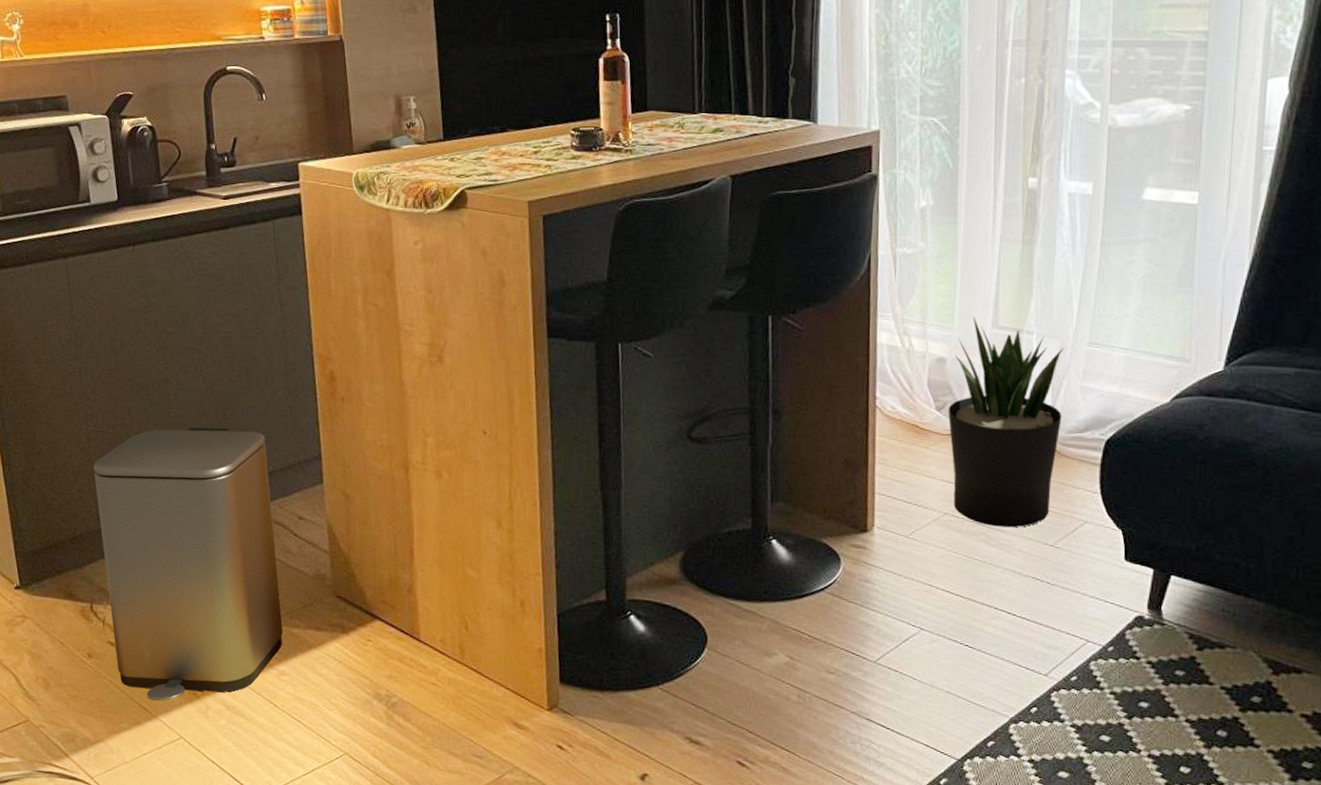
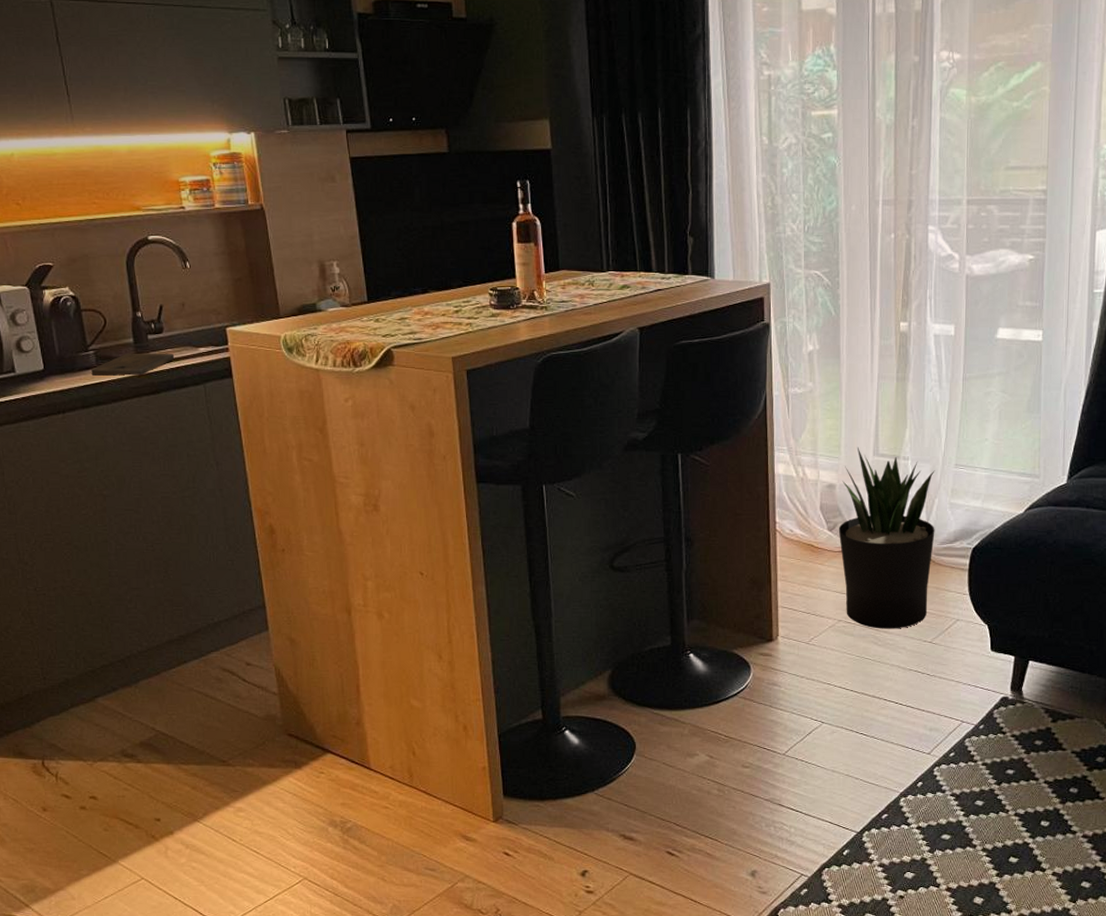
pedal bin: present [93,427,284,702] -> none [36,583,238,847]
cutting board: none [163,186,246,210] -> present [91,353,175,376]

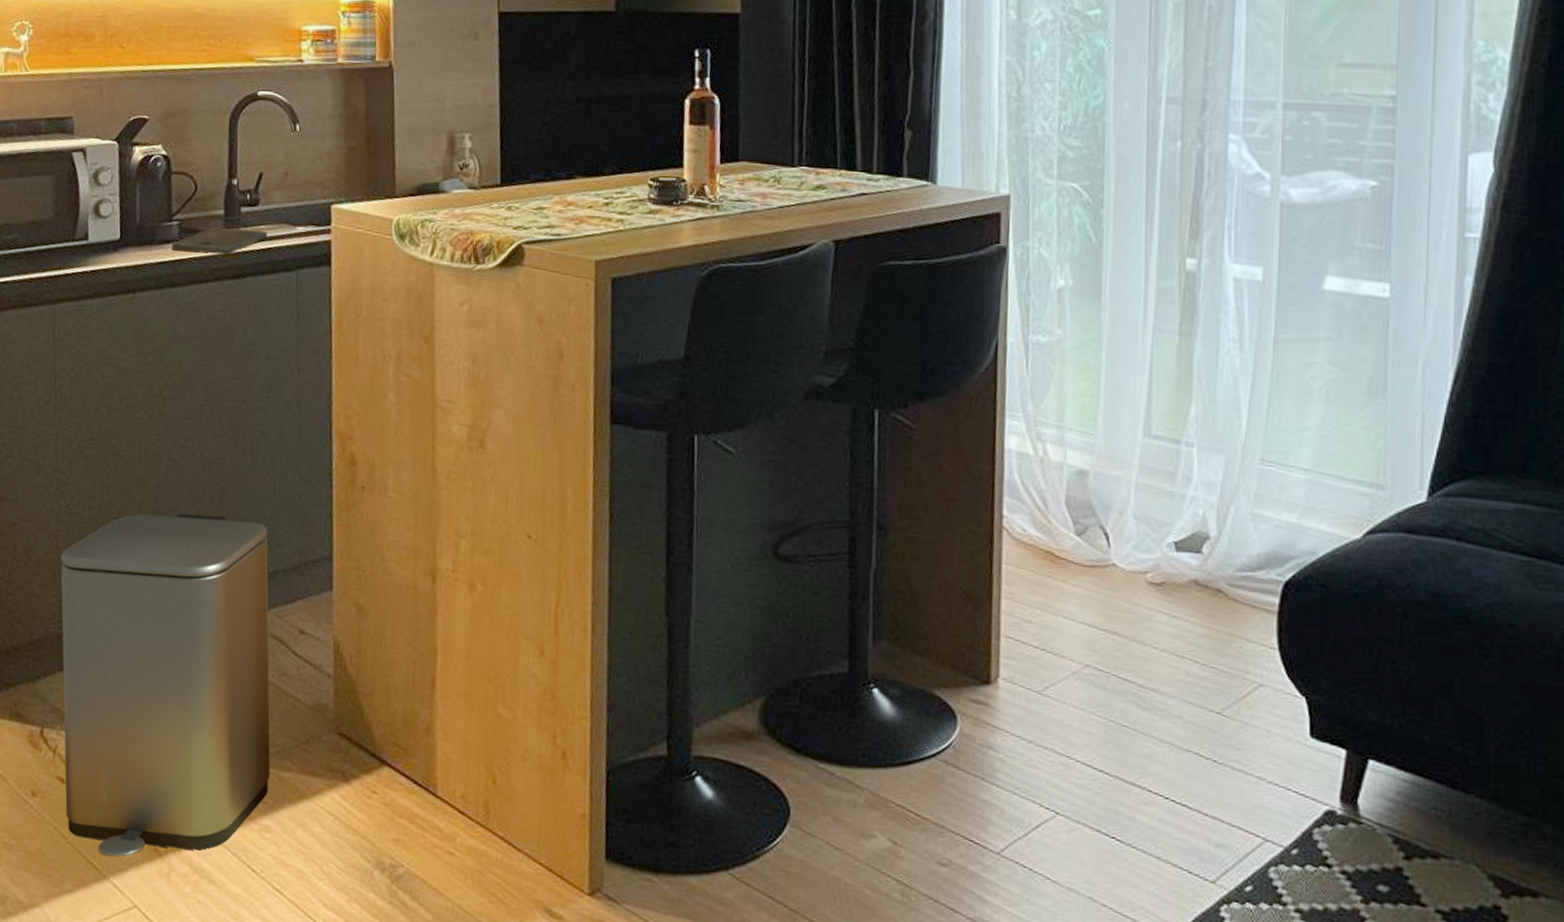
pedal bin: none [36,583,238,847] -> present [60,513,271,858]
planter: present [838,447,935,629] -> none [1090,422,1232,688]

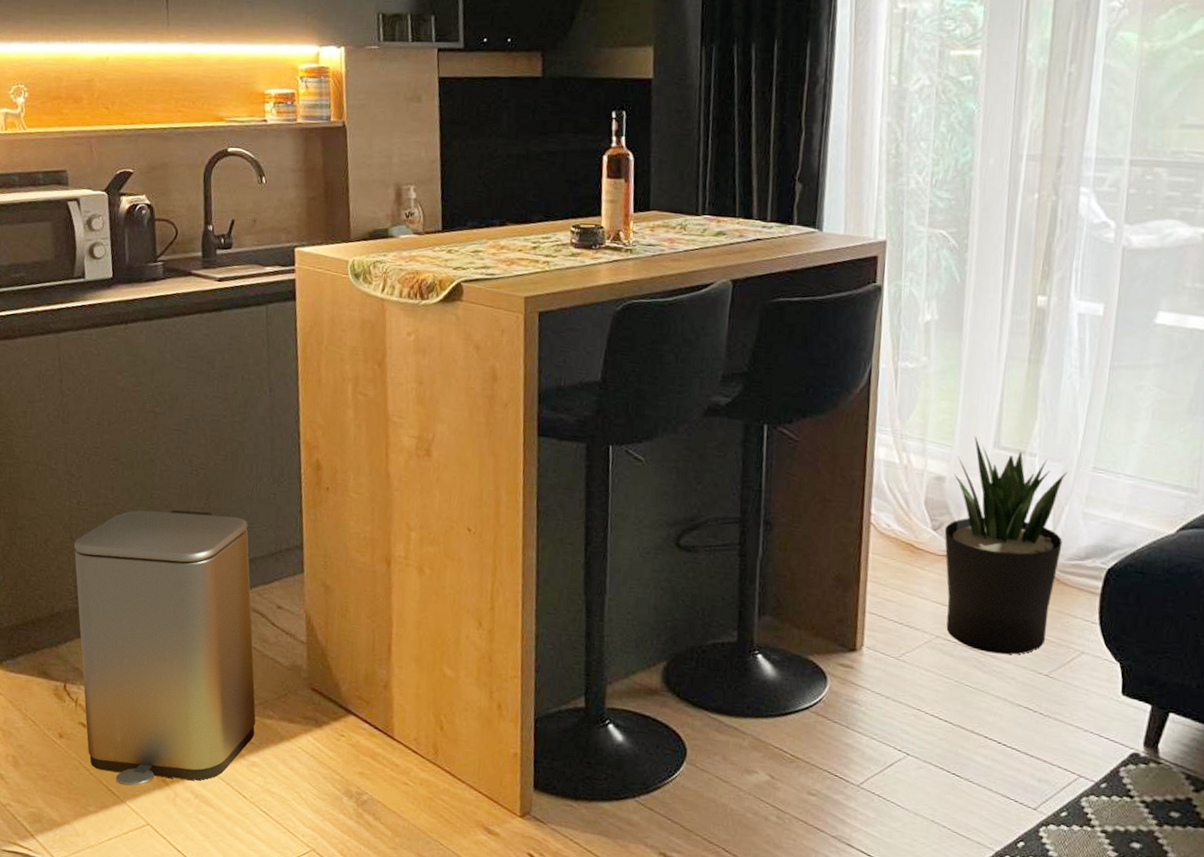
cutting board: present [171,227,268,255] -> none [157,267,241,292]
planter: none [1090,422,1232,688] -> present [944,436,1068,655]

